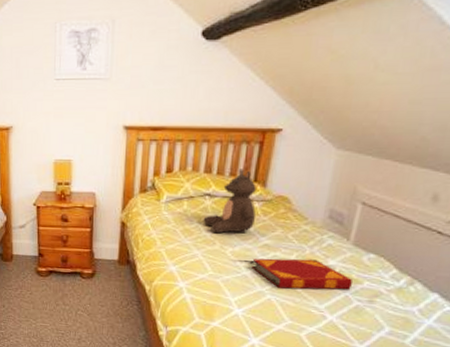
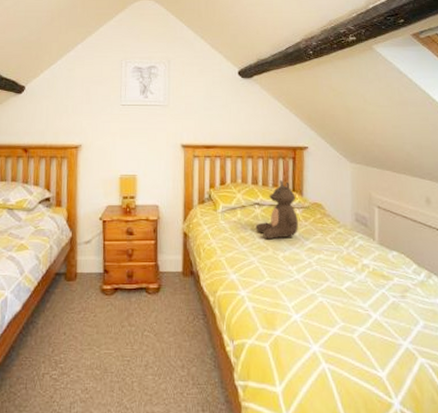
hardback book: present [251,258,353,290] -> none [301,259,385,290]

